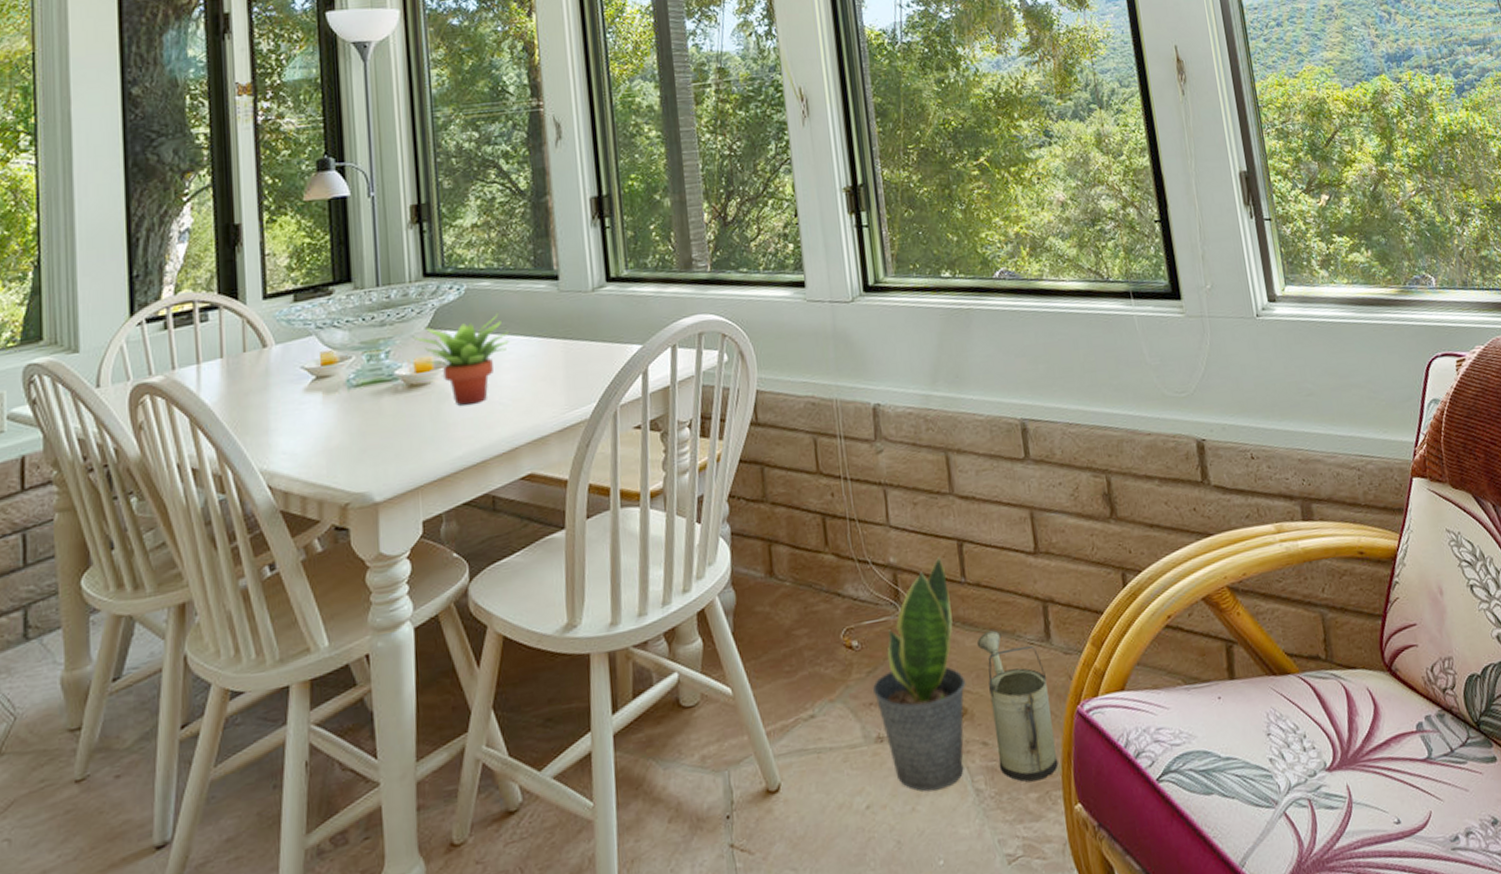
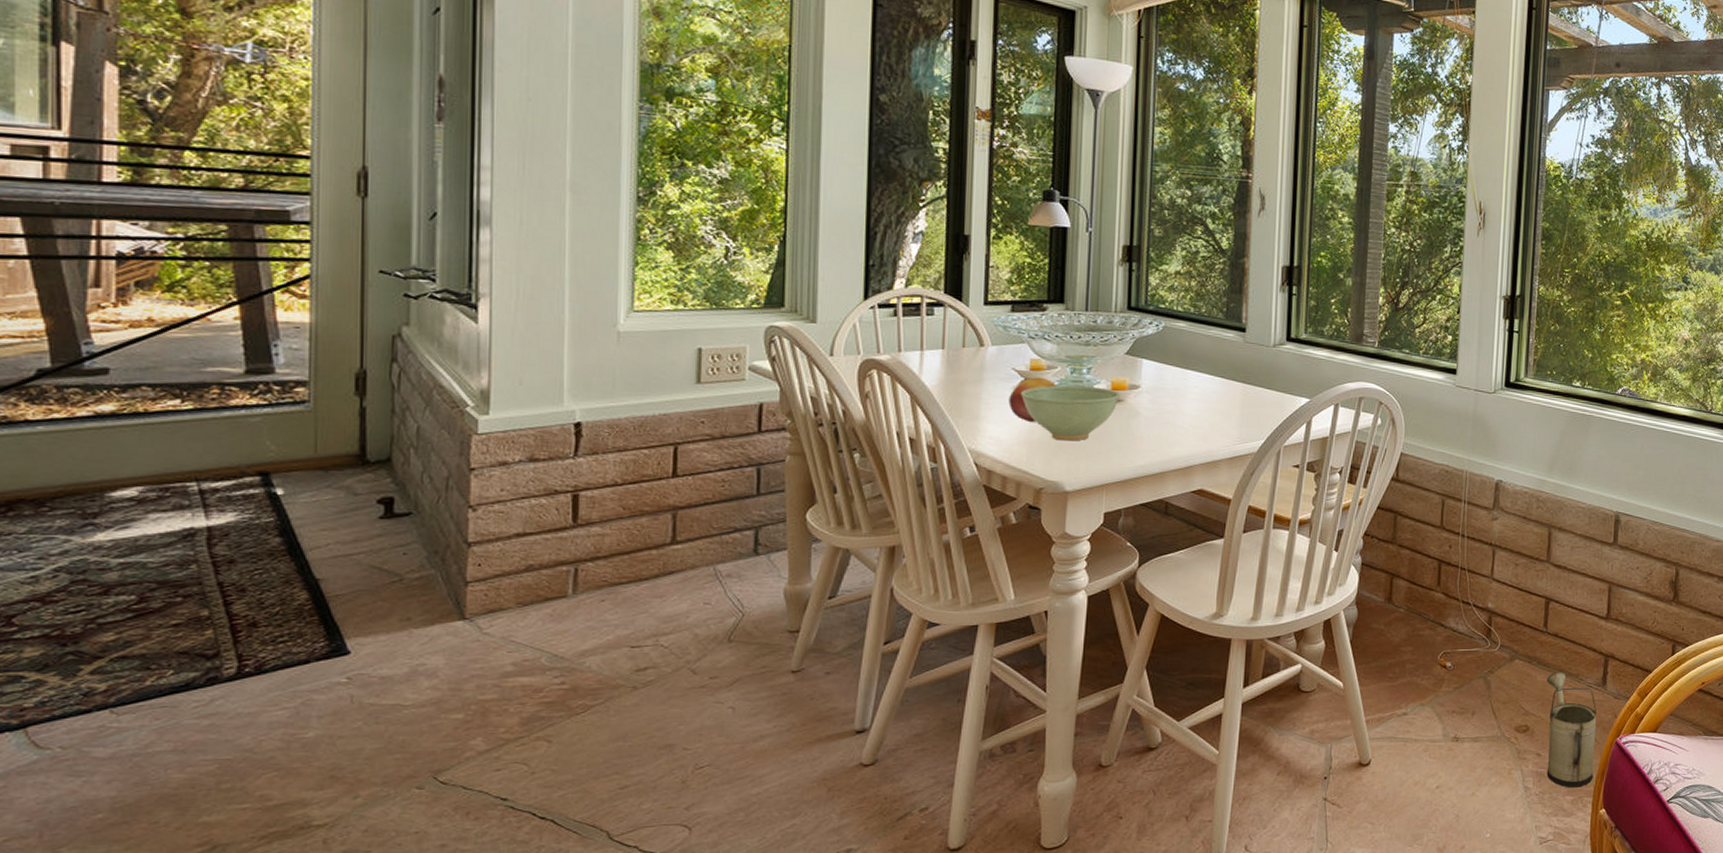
fruit: none [300,371,352,427] -> present [1008,377,1056,422]
bowl: none [313,371,427,443] -> present [1021,385,1121,441]
succulent plant: present [413,311,510,405] -> none [1113,350,1198,424]
potted plant: present [872,557,966,791] -> none [1456,609,1532,783]

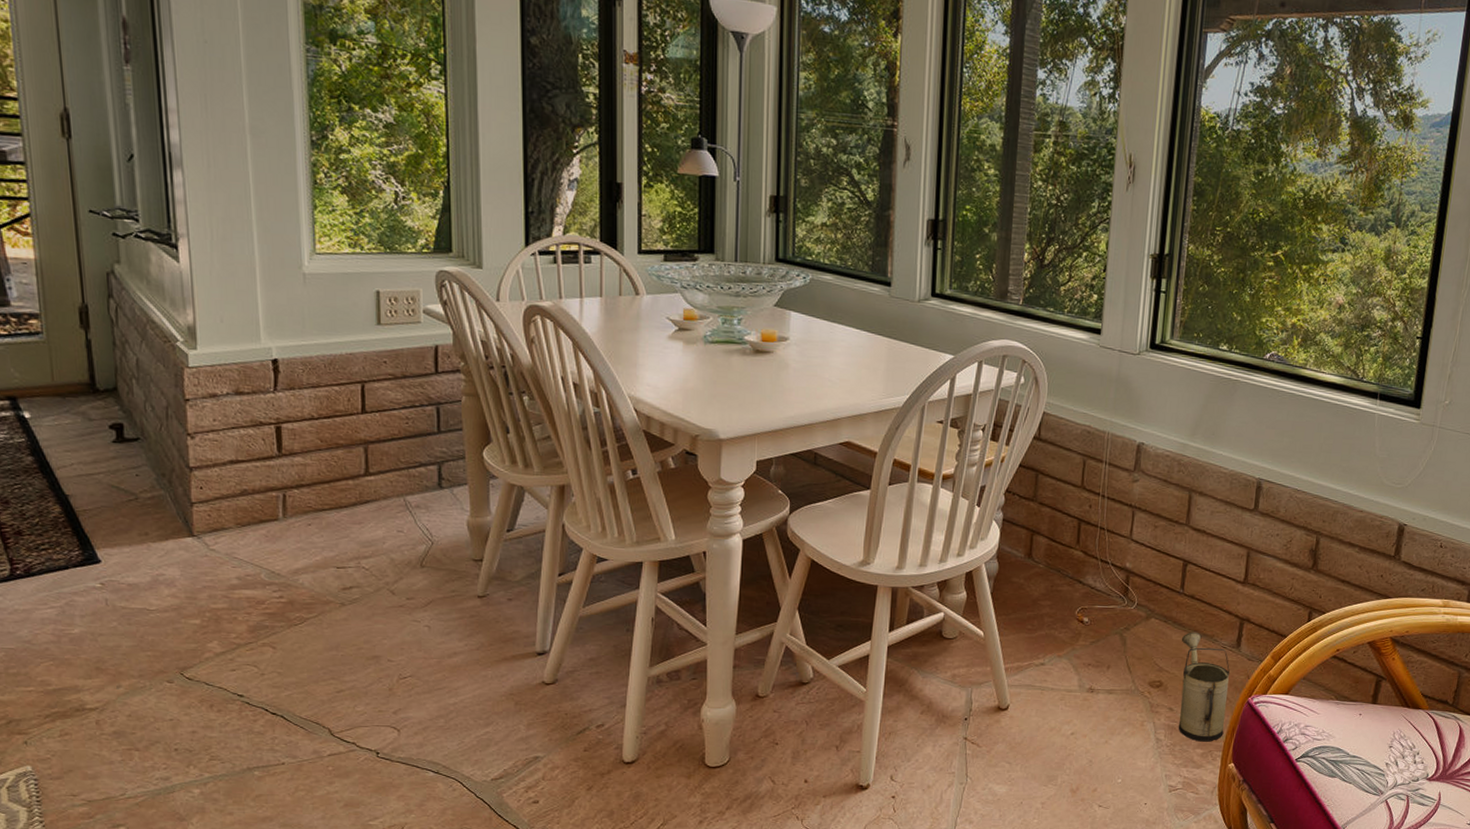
fruit: present [1008,377,1056,422] -> none [664,326,709,371]
bowl: present [1021,385,1121,441] -> none [676,335,771,391]

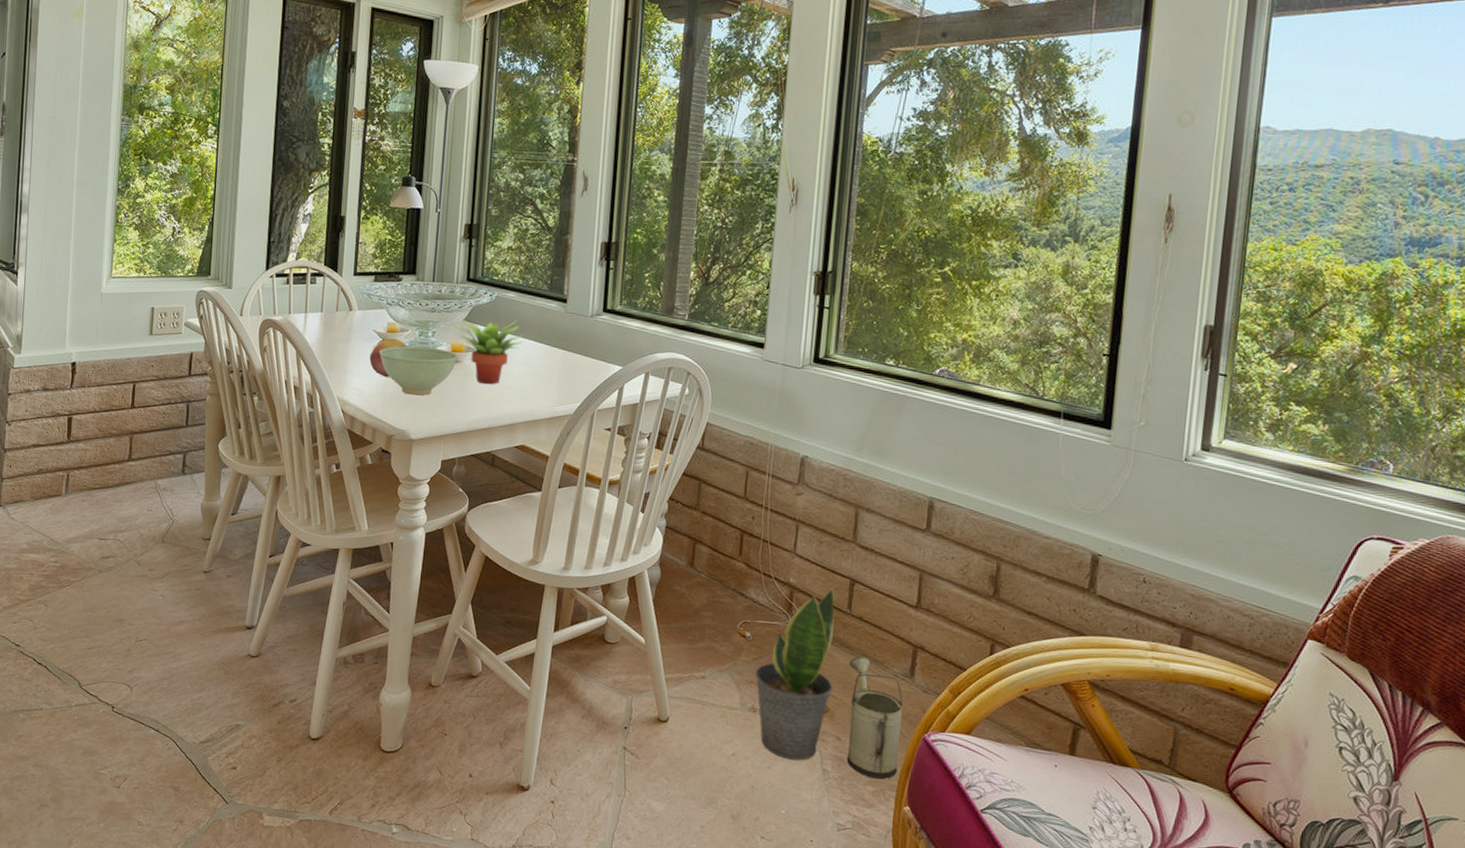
fruit: none [664,326,709,371] -> present [369,338,407,377]
bowl: none [676,335,771,391] -> present [379,346,459,396]
succulent plant: none [762,303,844,376] -> present [453,318,524,384]
potted plant: none [1092,570,1170,733] -> present [755,588,836,760]

